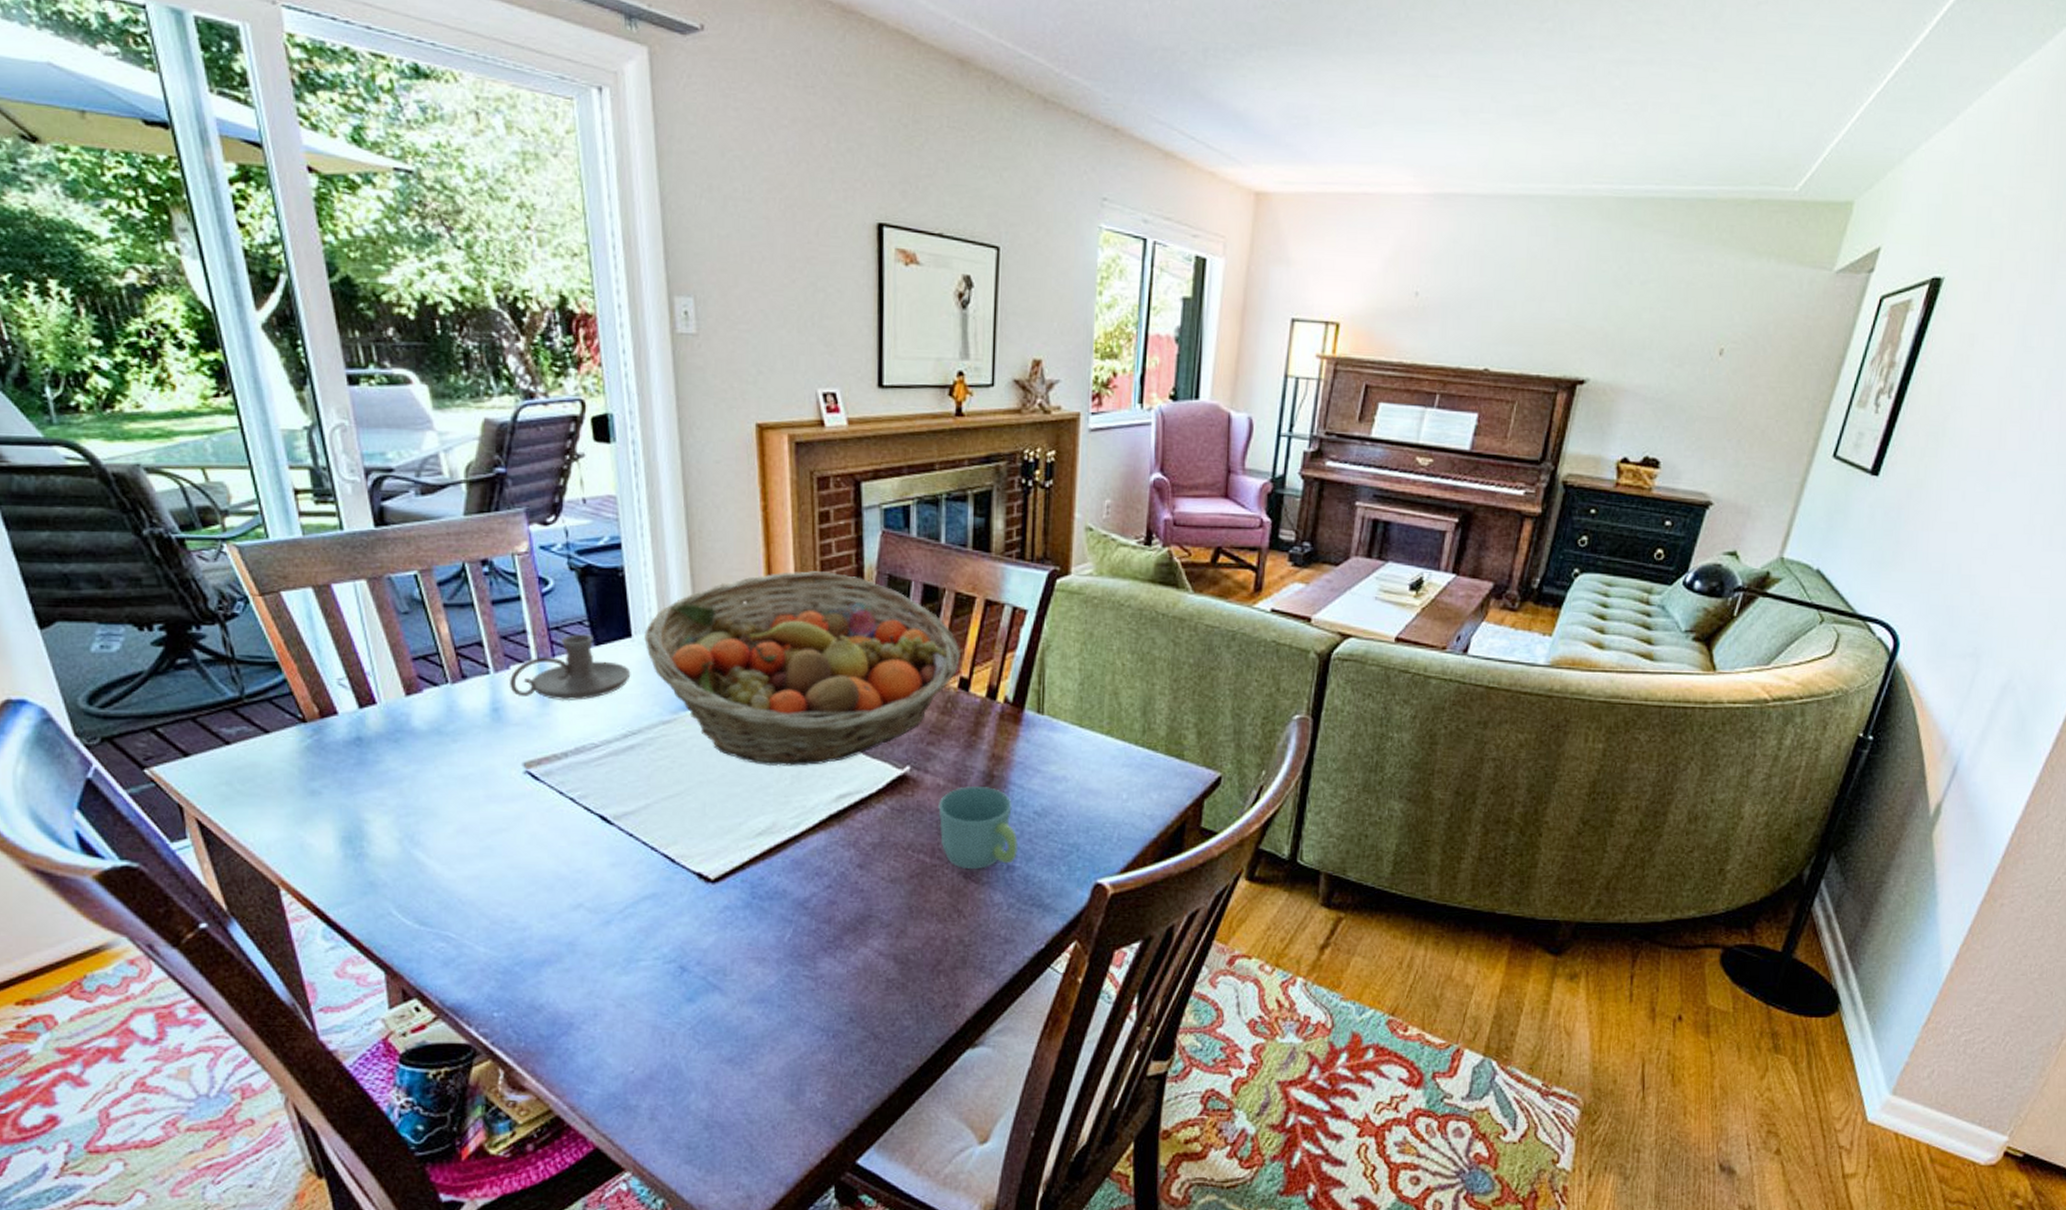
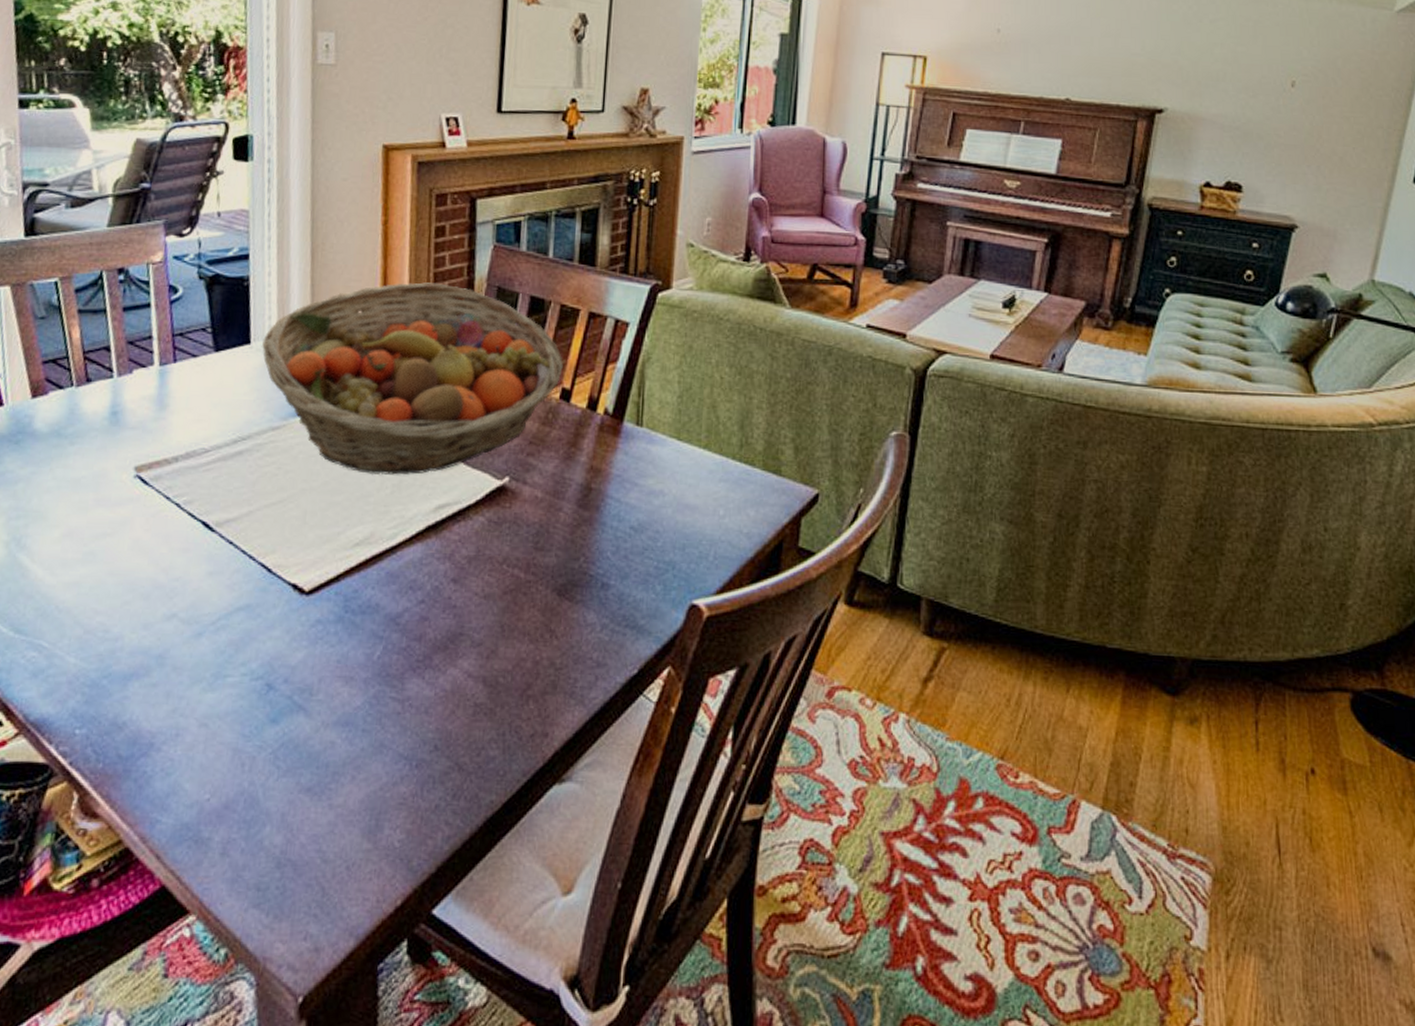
candle holder: present [509,633,631,701] -> none [130,339,247,406]
mug: present [938,785,1018,869] -> none [535,498,613,586]

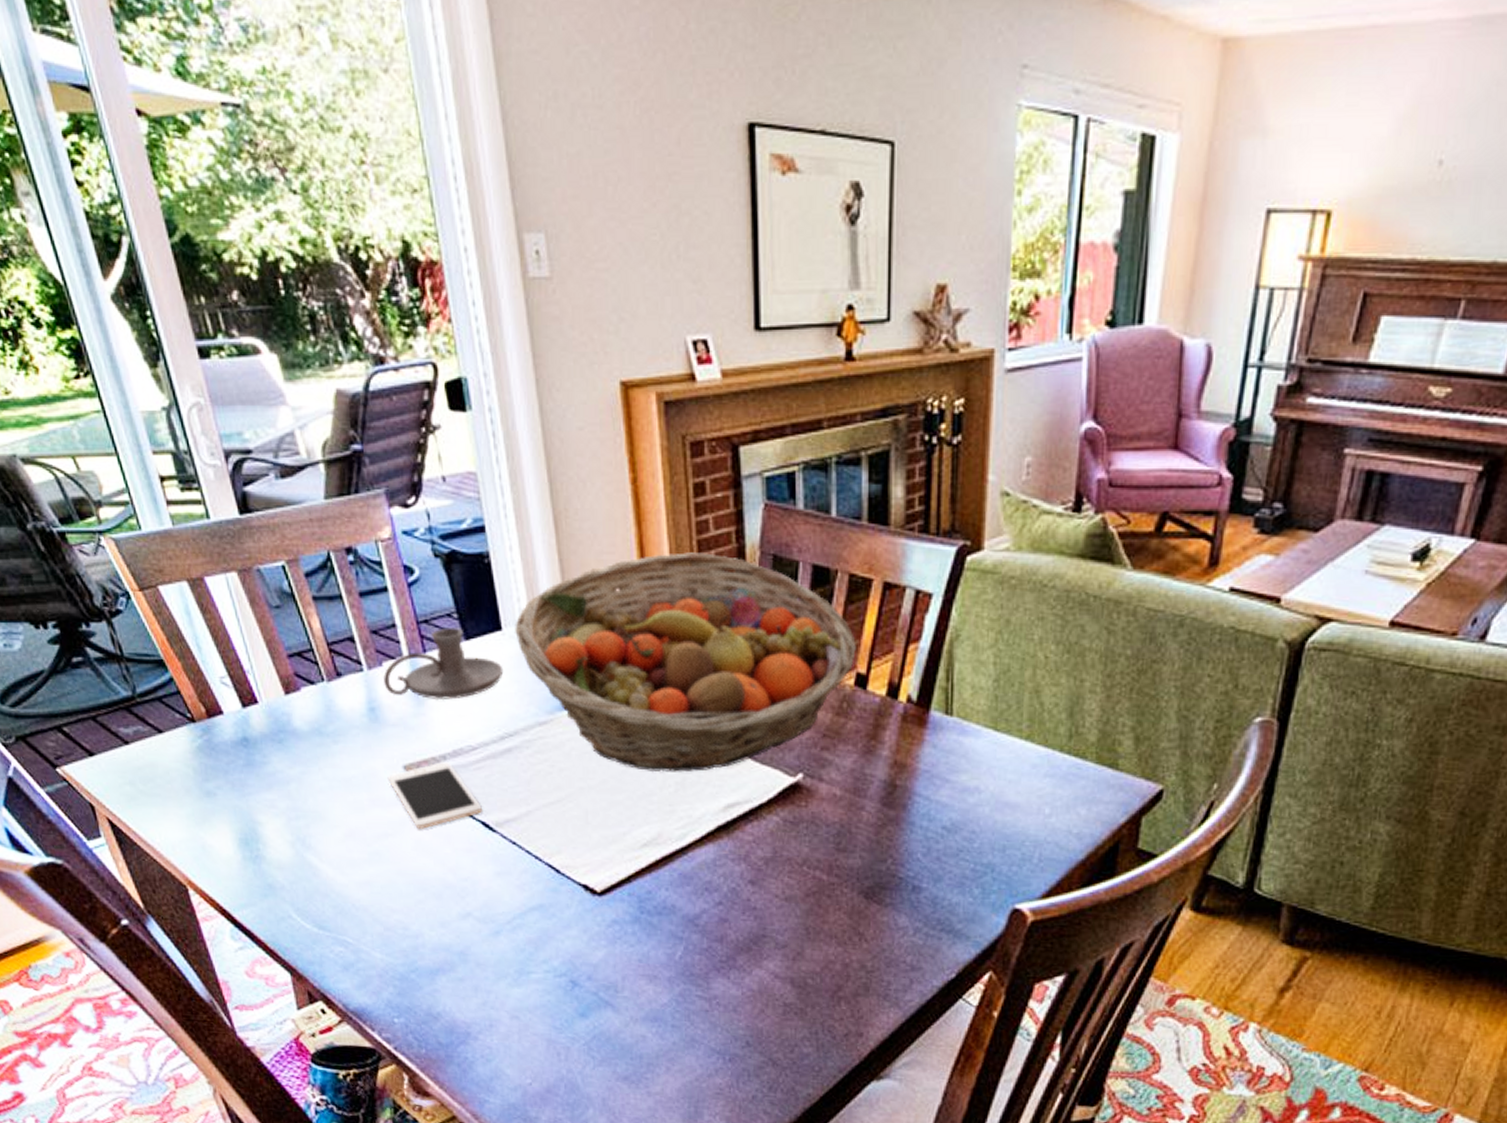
cell phone: none [116,462,205,529] -> present [387,761,482,829]
candle holder: none [130,339,247,406] -> present [382,626,504,701]

